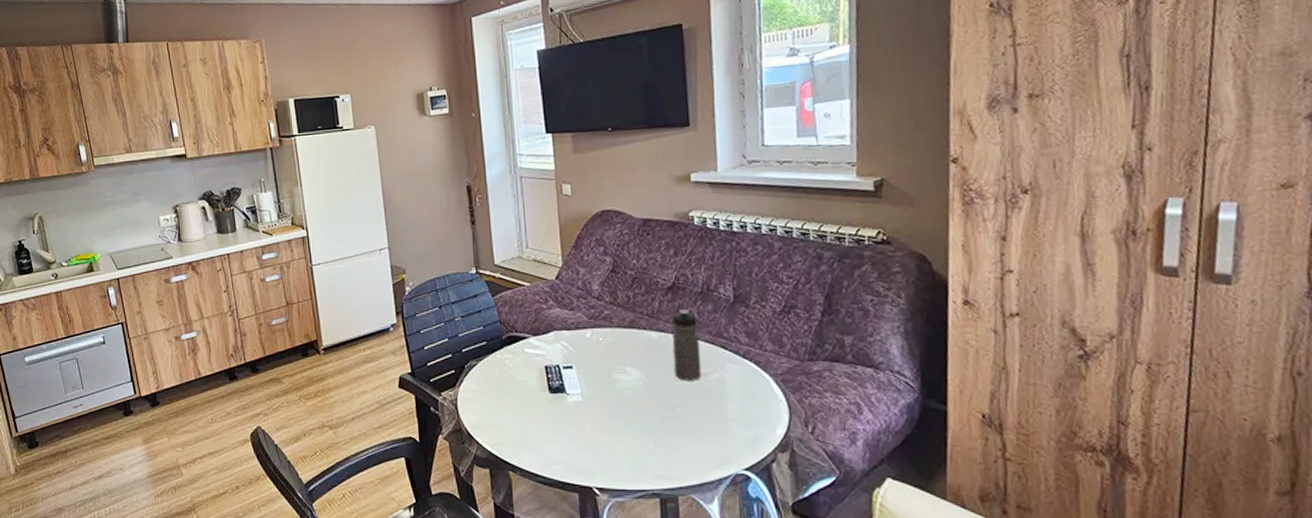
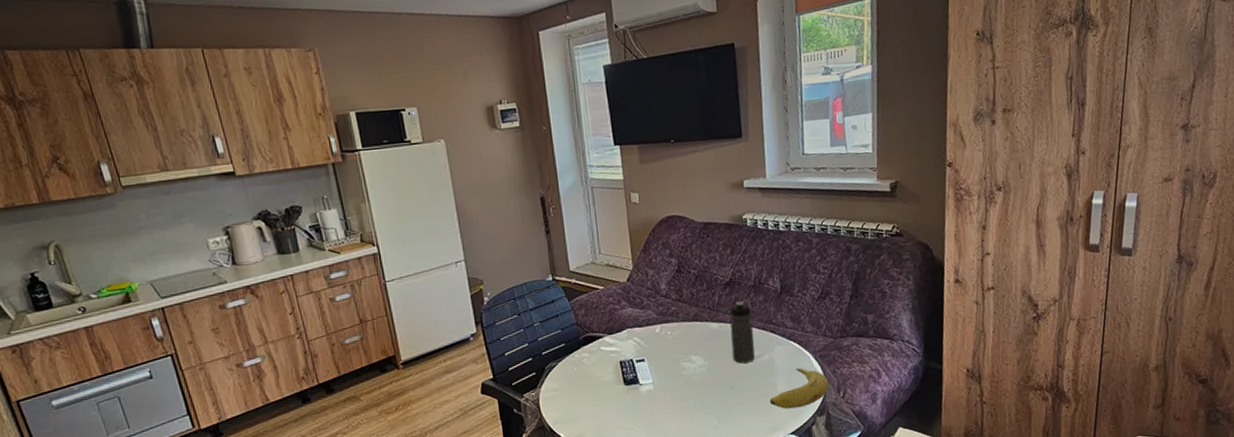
fruit: none [718,392,793,440] -> present [769,368,829,409]

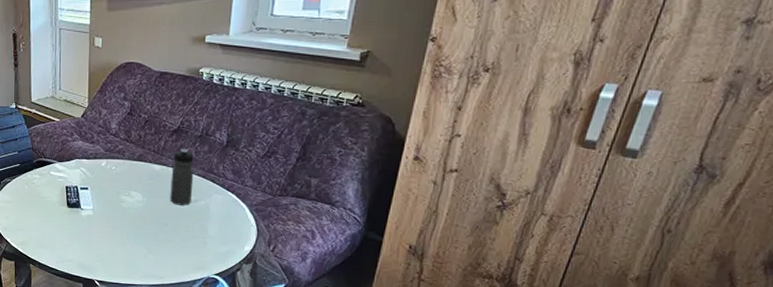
fruit: present [769,368,829,409] -> none [199,217,260,253]

